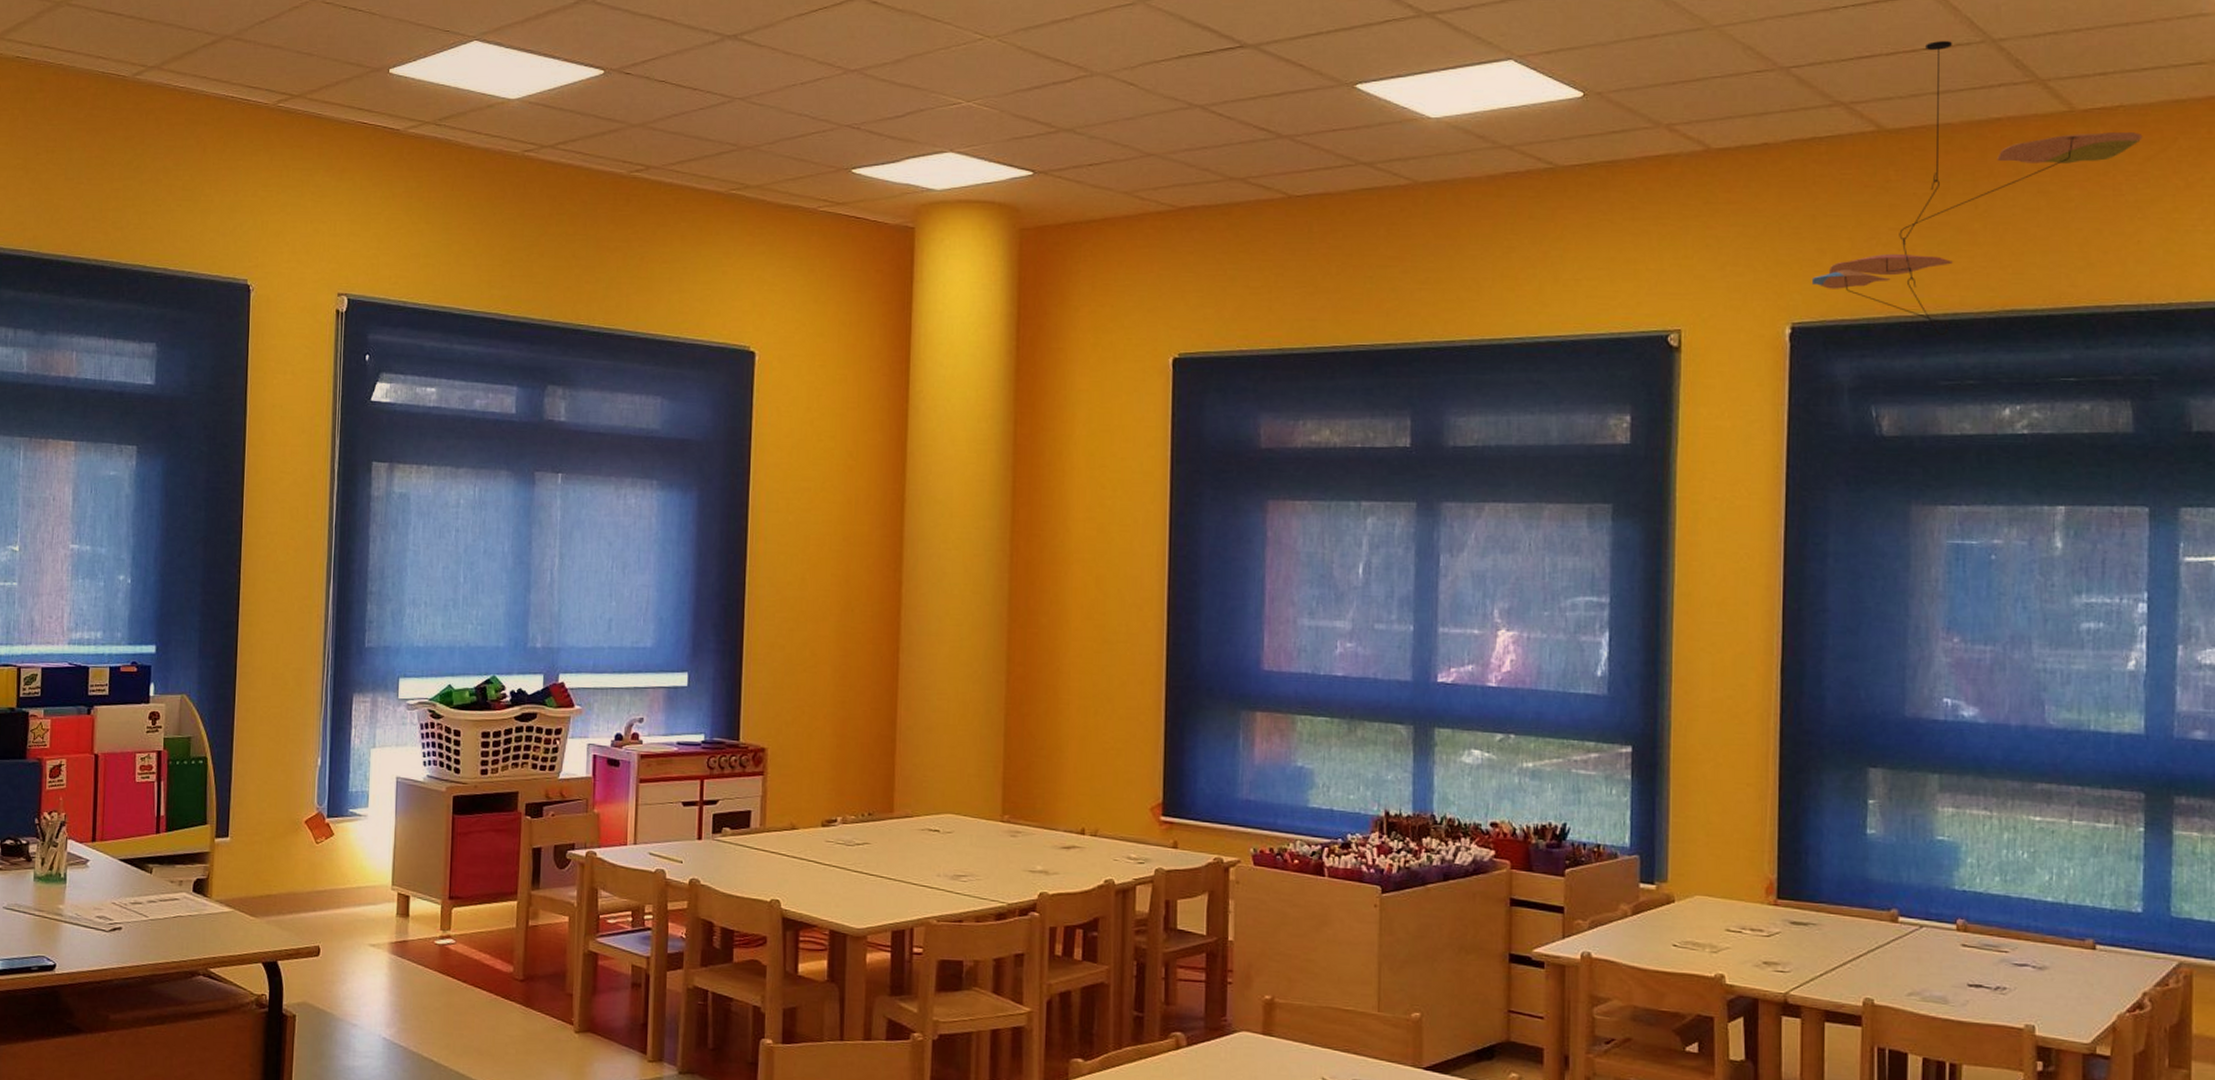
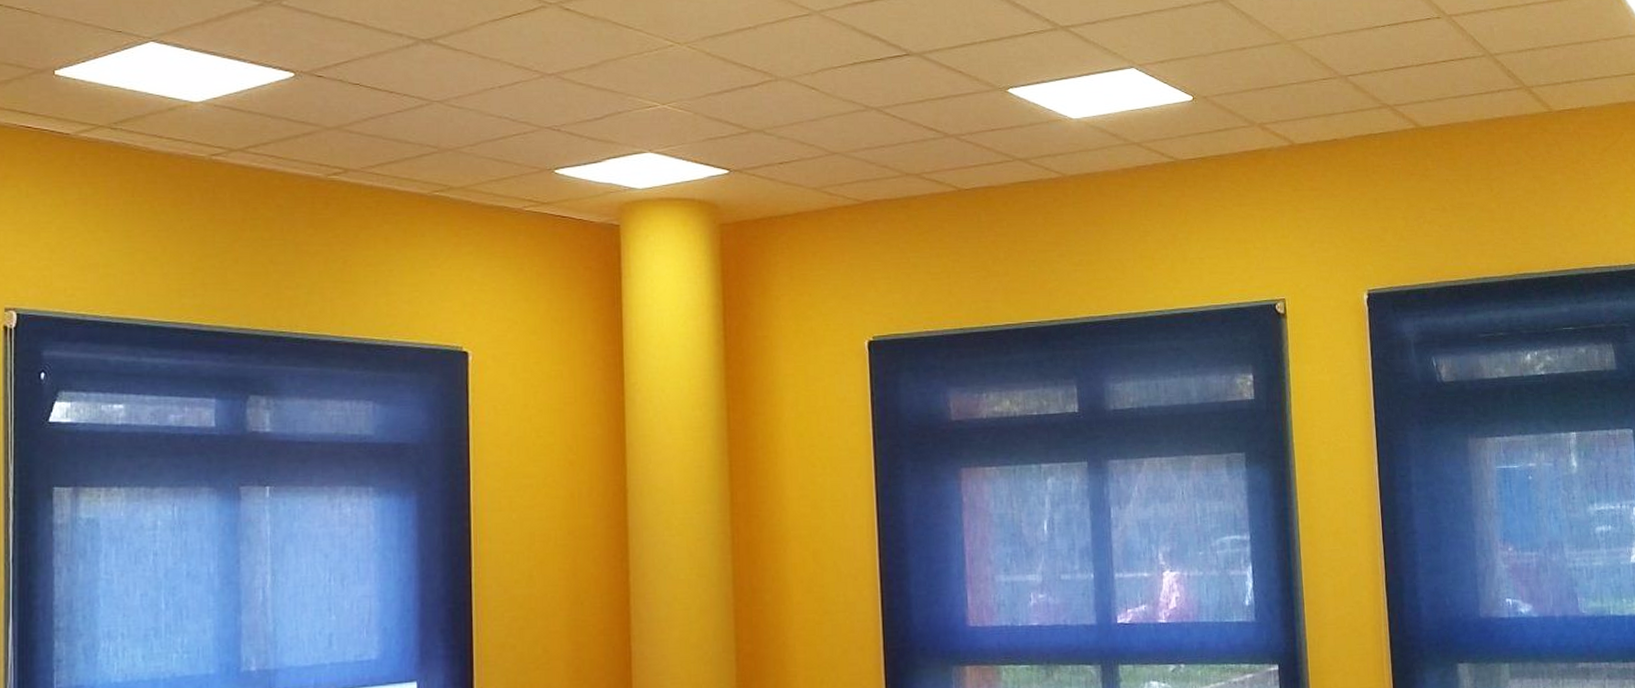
ceiling mobile: present [1811,40,2143,336] -> none [1379,54,1600,297]

